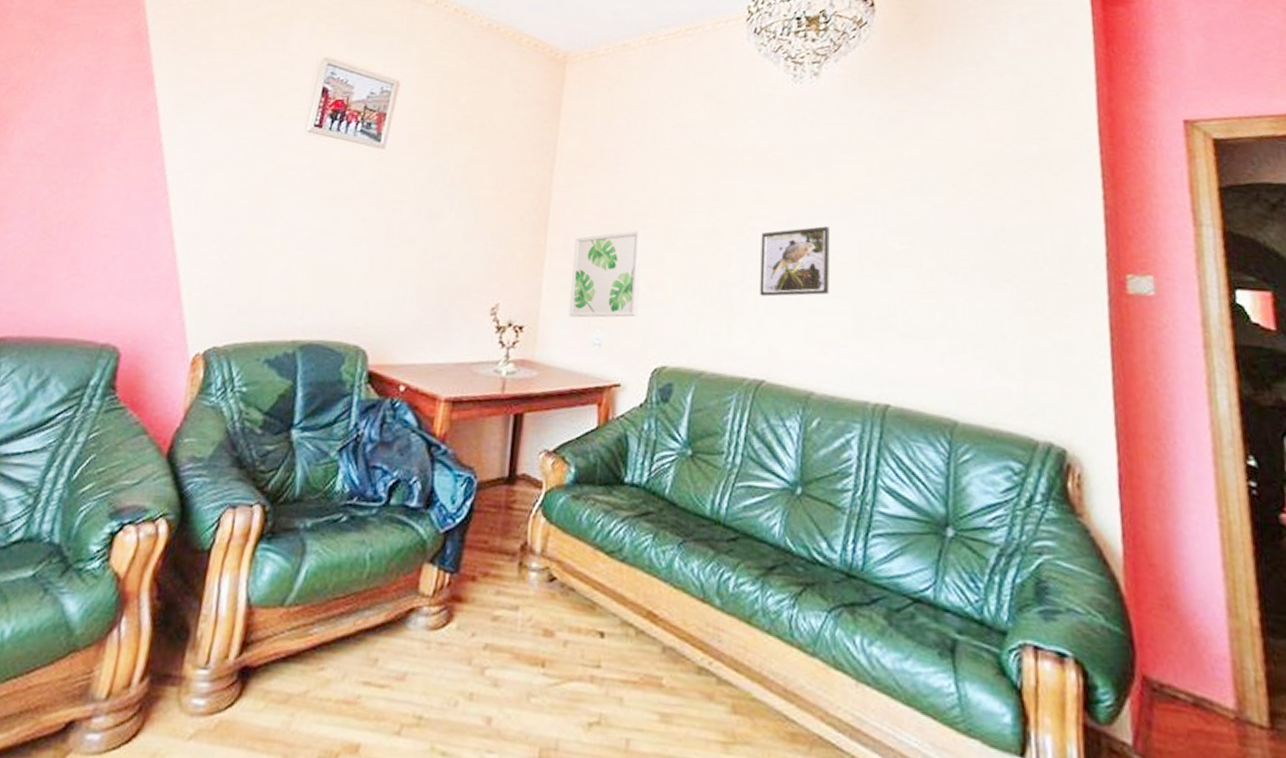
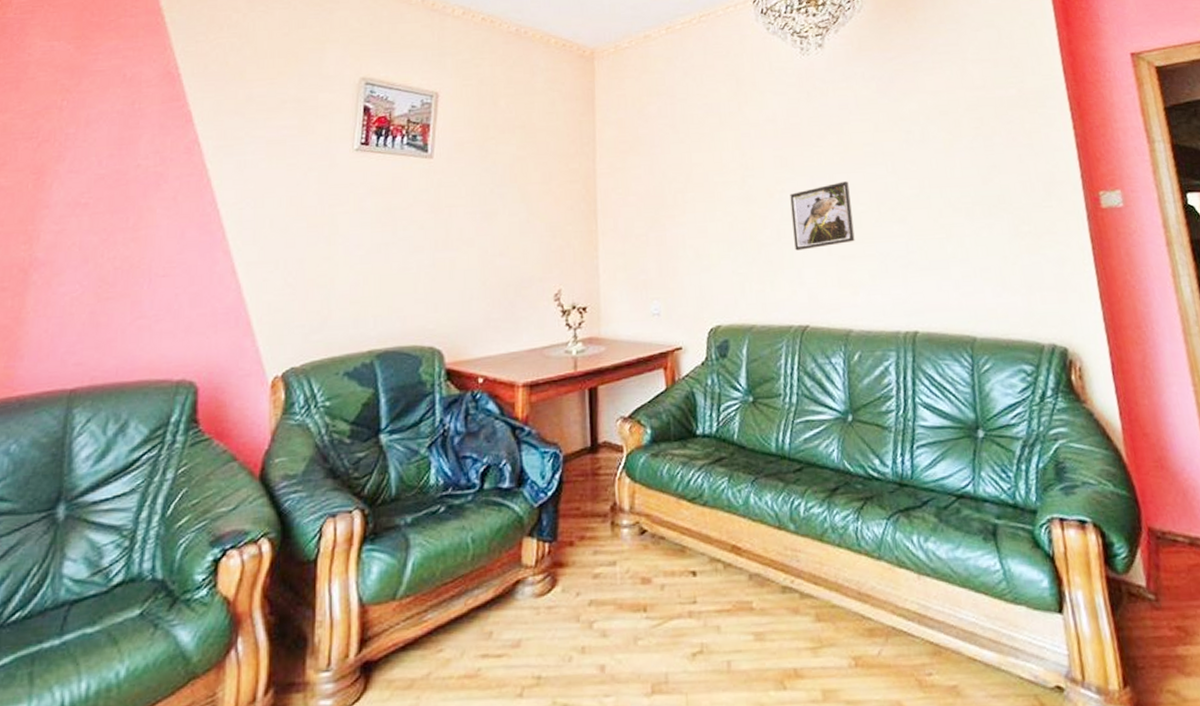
wall art: present [569,230,644,318] -> none [624,205,690,293]

